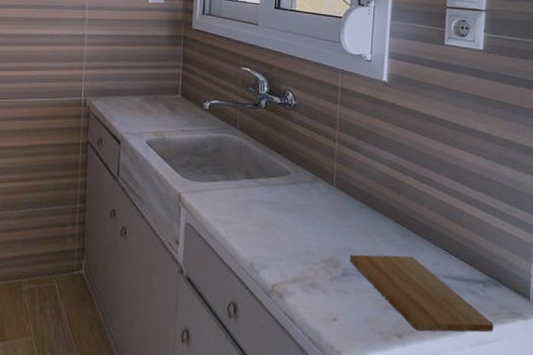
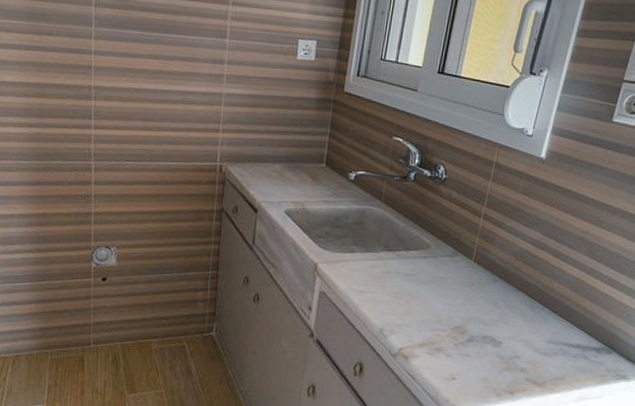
cutting board: present [349,254,494,332] -> none [476,323,599,391]

